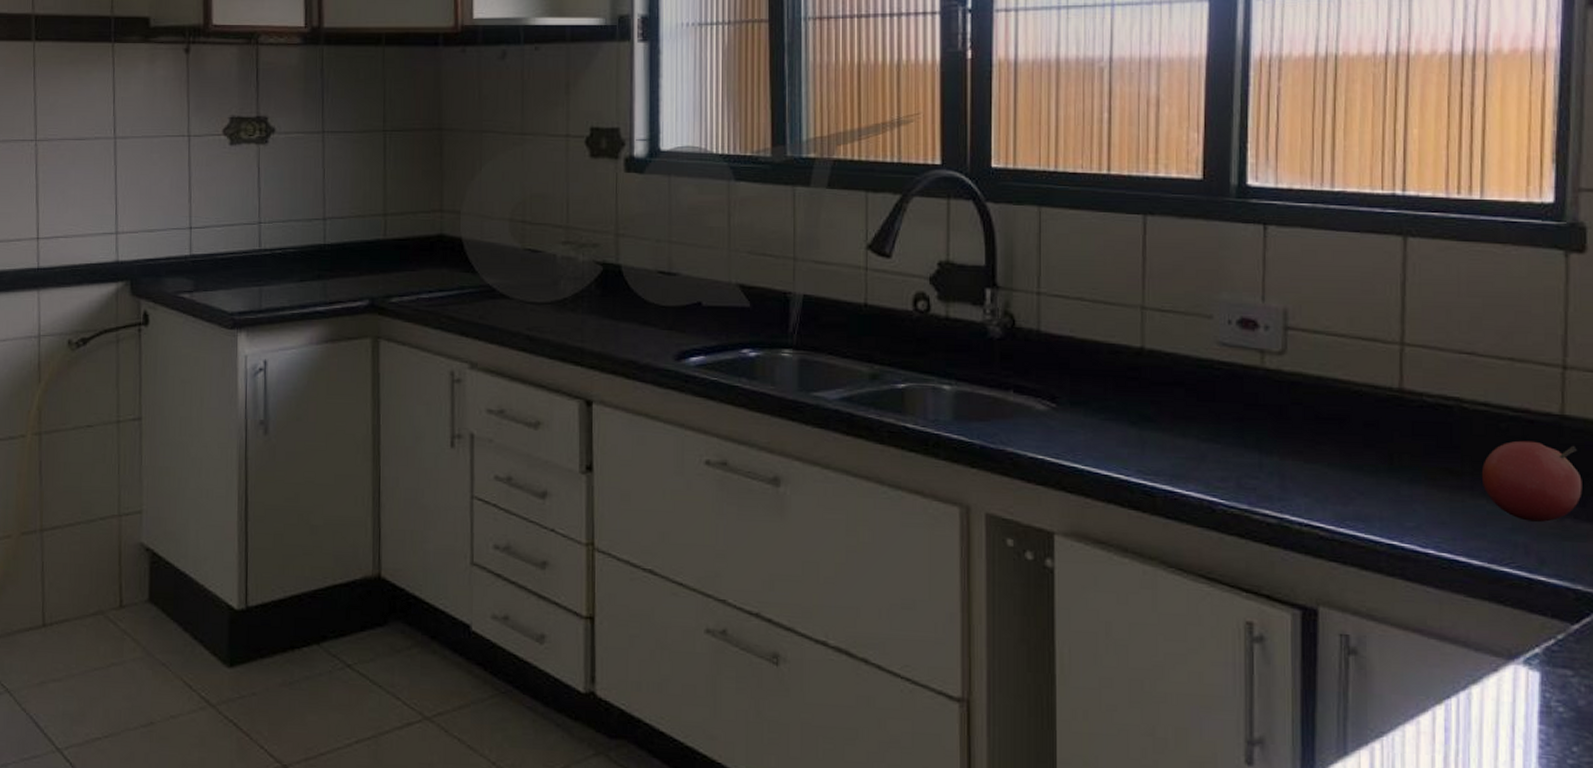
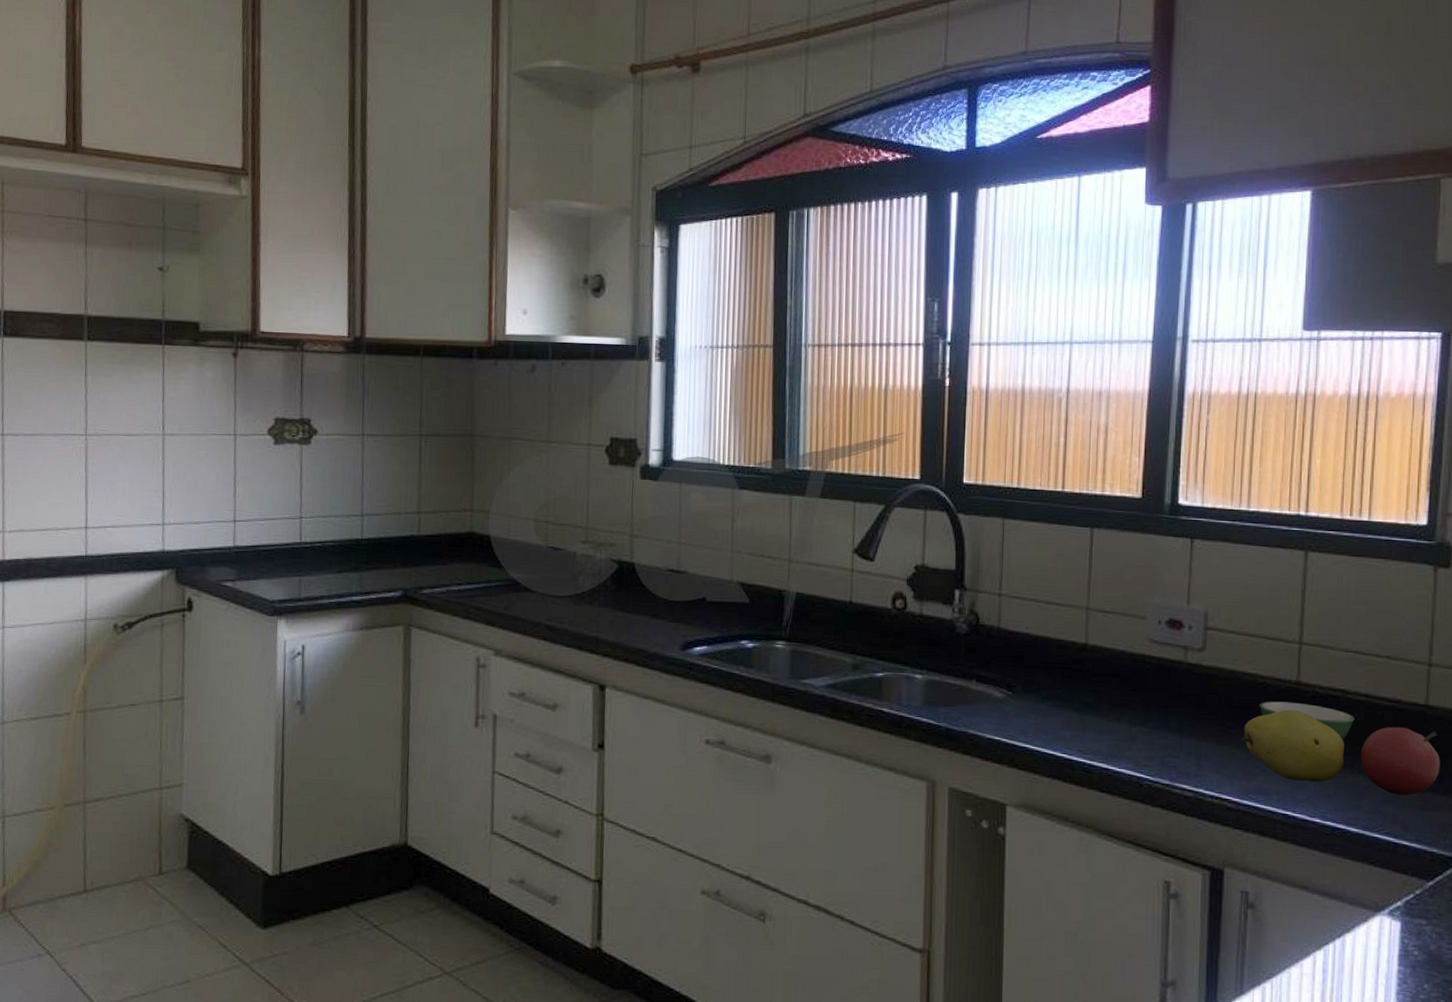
fruit: none [1333,421,1461,507] -> present [1241,709,1344,782]
bowl: none [1354,412,1473,457] -> present [1259,701,1355,740]

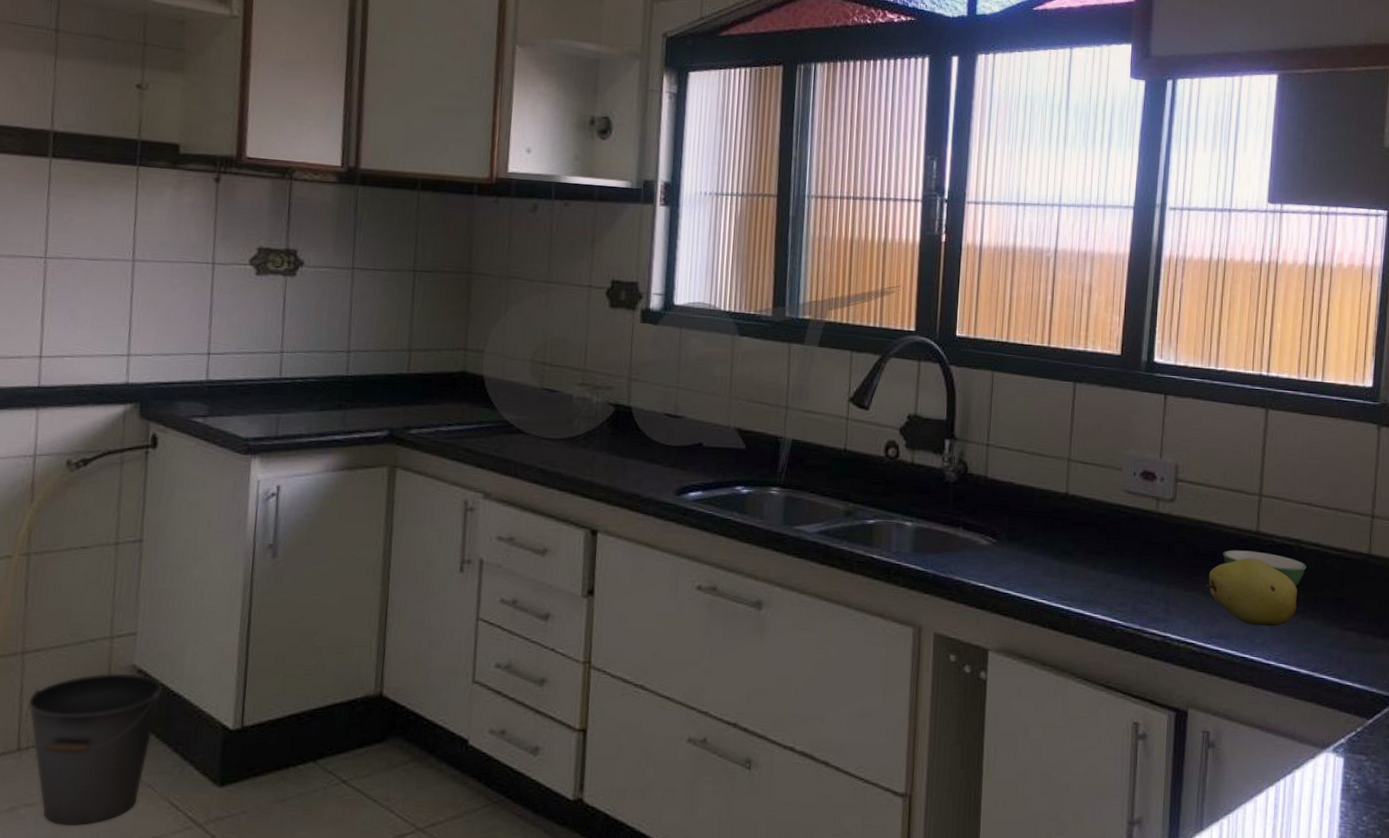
bucket: none [88,821,208,962] -> present [24,672,163,826]
fruit: present [1360,726,1440,795] -> none [1311,574,1380,639]

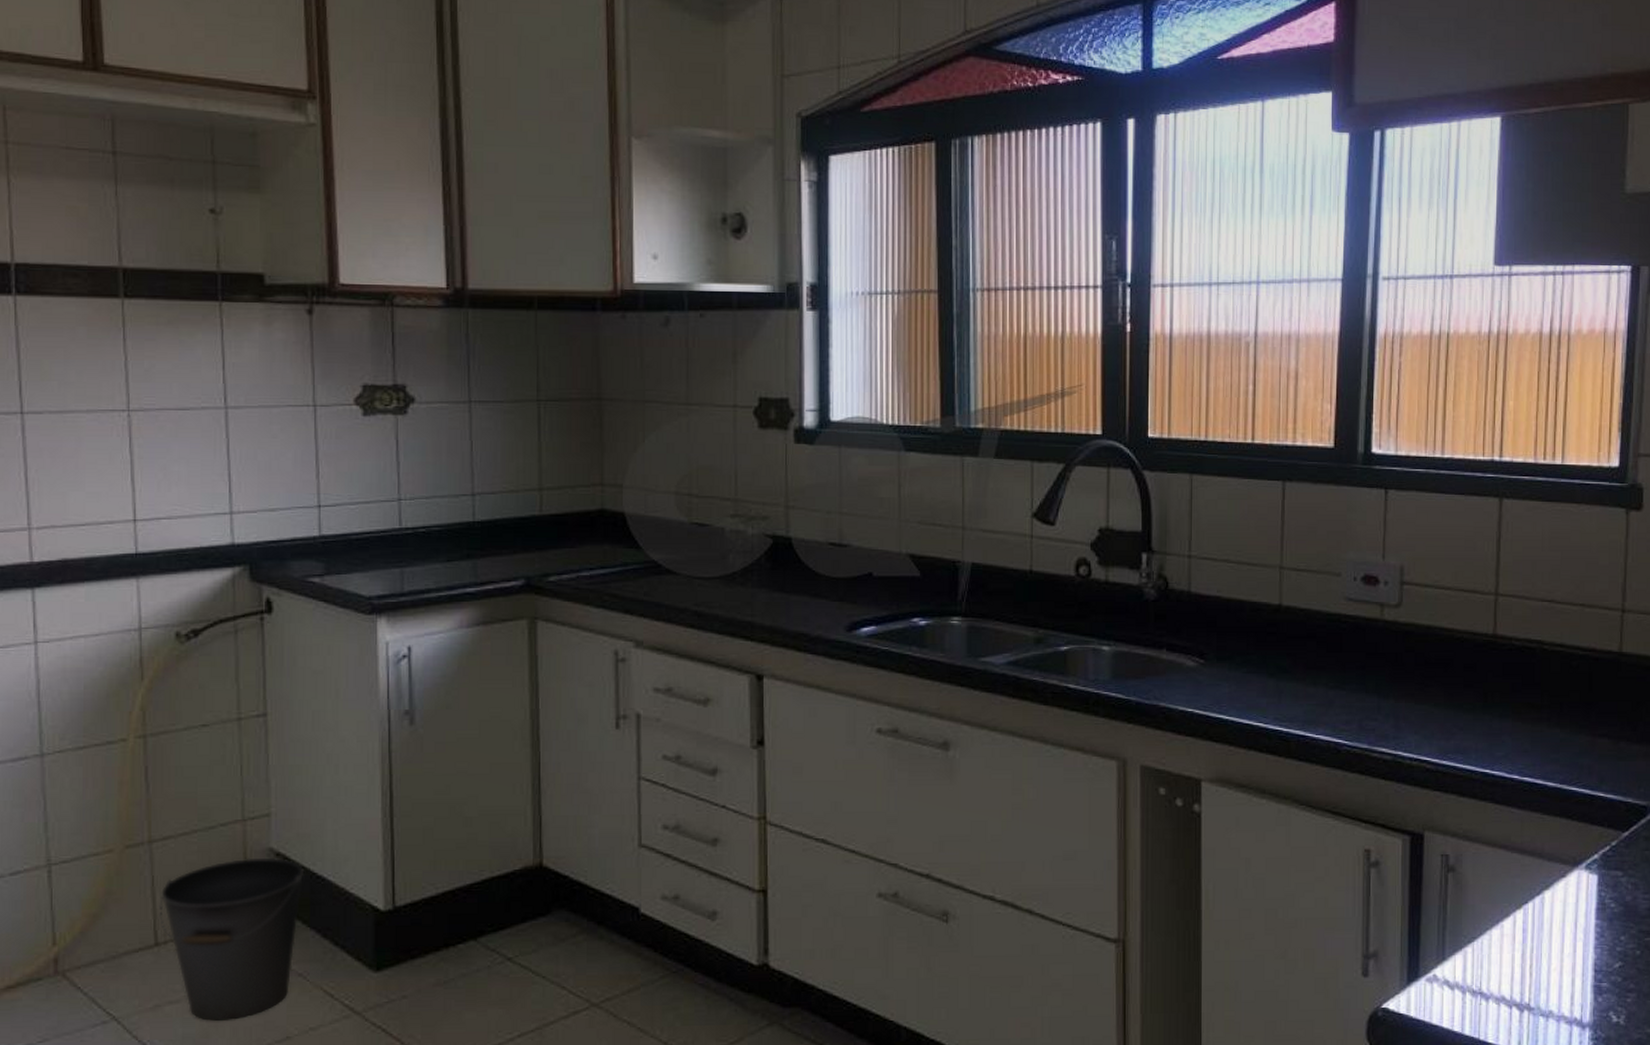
fruit: present [1206,557,1297,627] -> none [1439,664,1541,738]
bowl: present [1222,550,1307,586] -> none [1456,656,1551,692]

